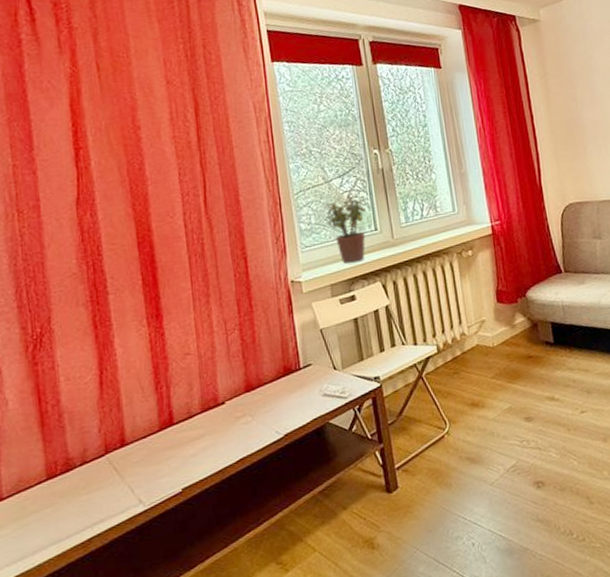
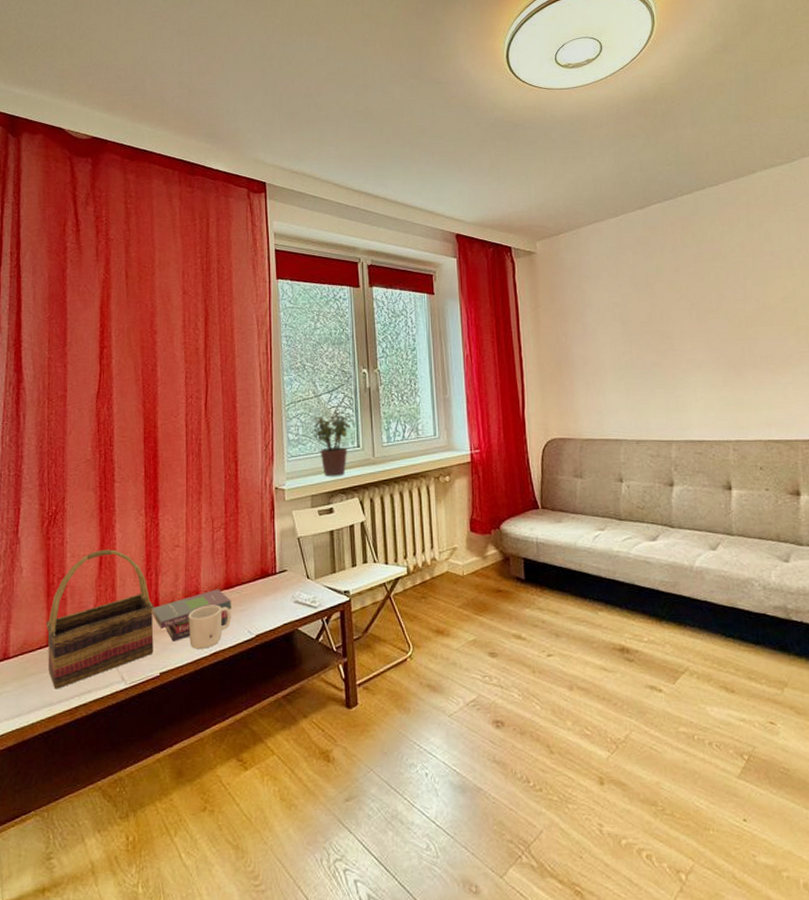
basket: none [42,366,173,524] -> present [45,549,154,689]
books: none [166,392,255,454] -> present [152,589,231,642]
mug: none [208,409,256,459] -> present [188,605,231,649]

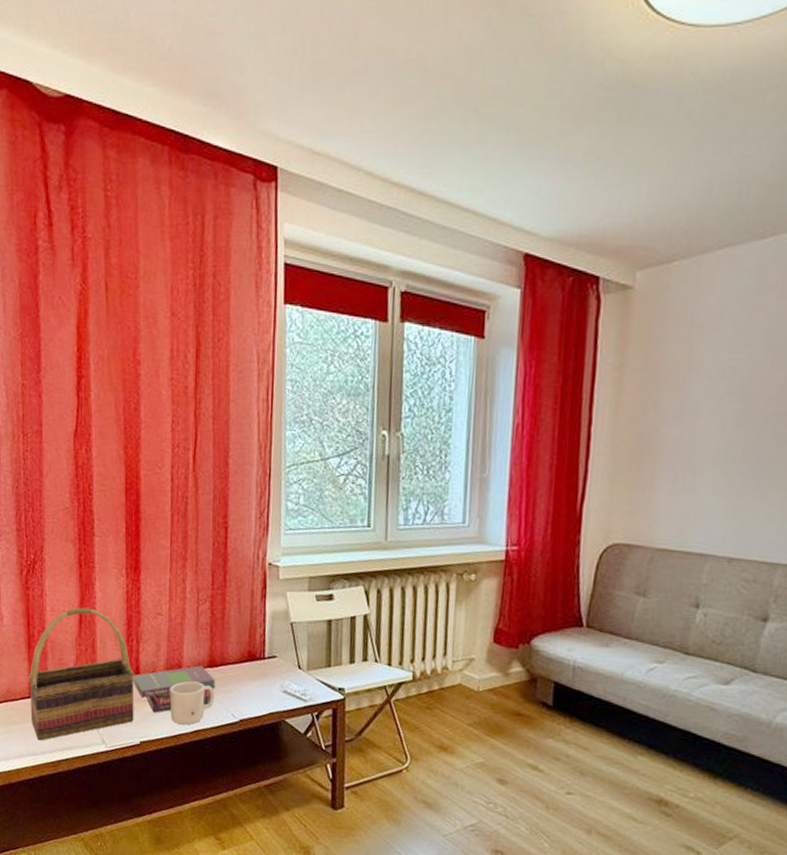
potted plant: present [311,411,350,478] -> none [314,480,362,560]

